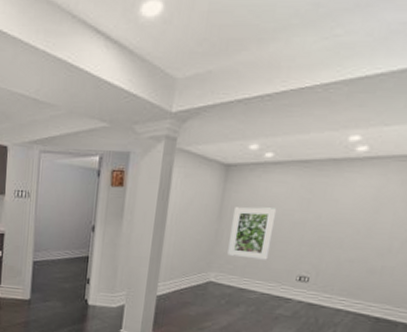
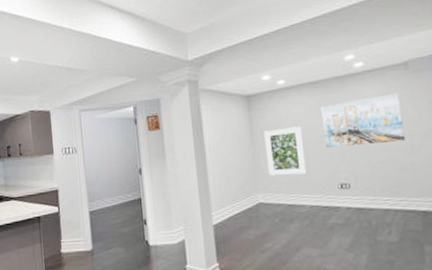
wall art: none [296,188,396,242] -> present [321,92,406,149]

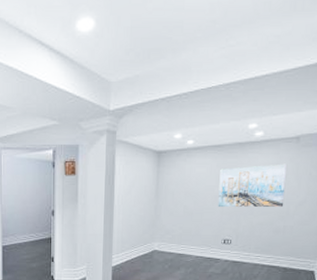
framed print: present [264,126,307,176] -> none [166,185,201,229]

